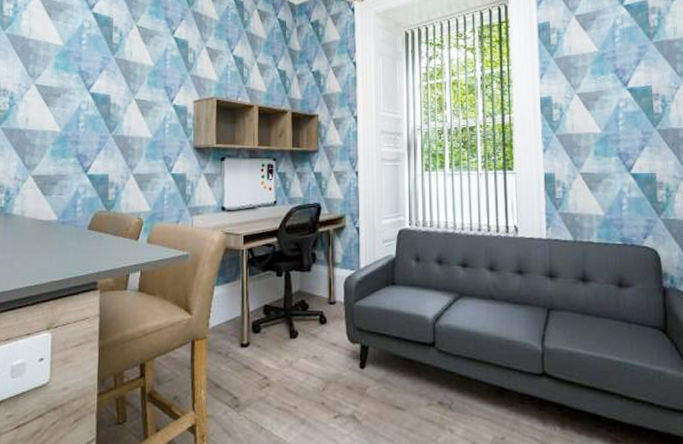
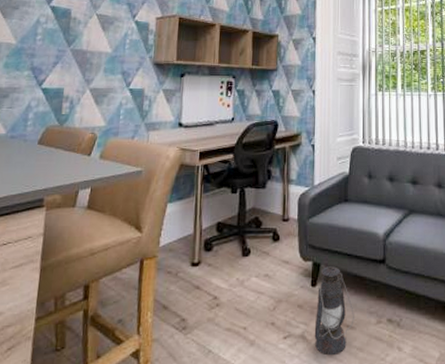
lantern: none [364,349,404,436] -> present [314,266,354,356]

